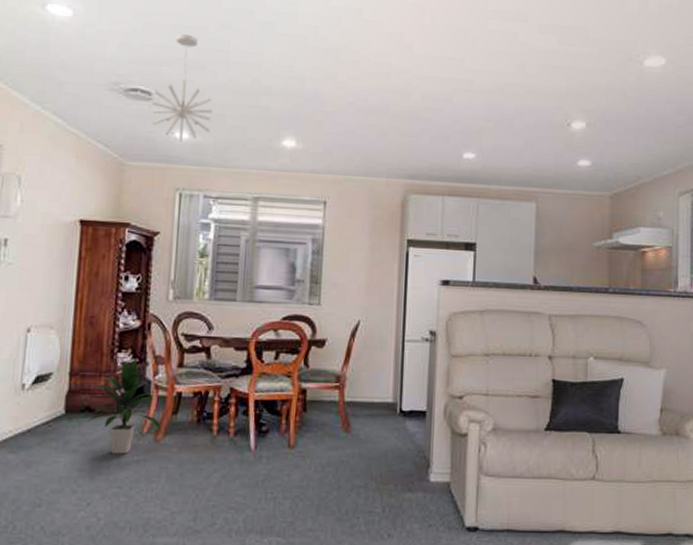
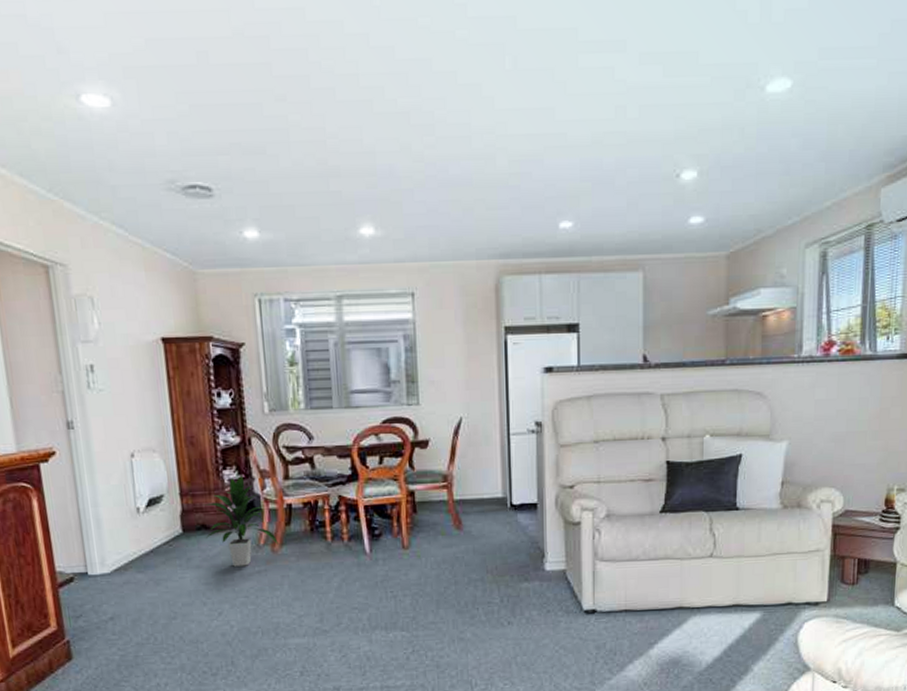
pendant light: present [152,33,212,142] -> none [214,113,280,242]

